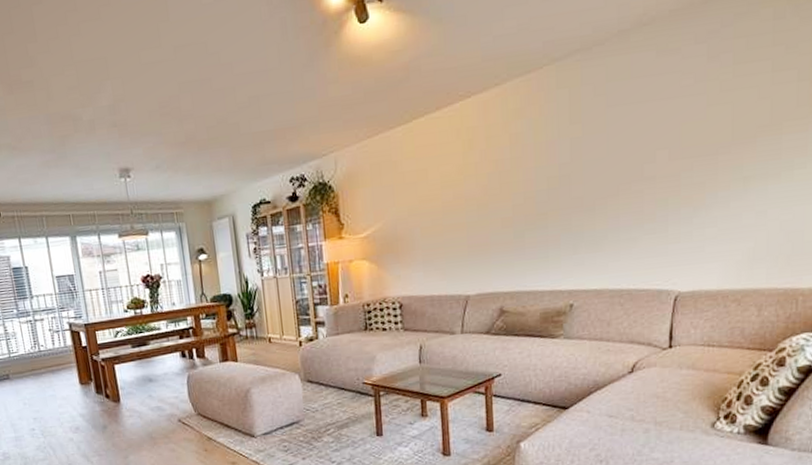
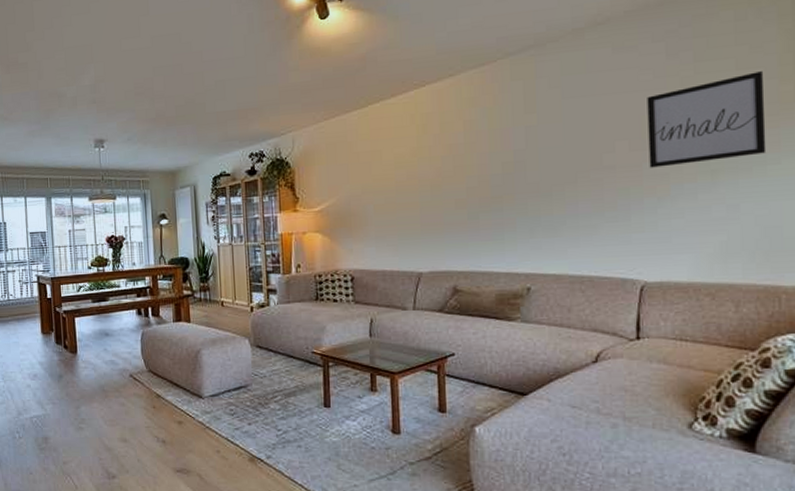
wall art: none [687,73,797,177] -> present [647,71,767,168]

